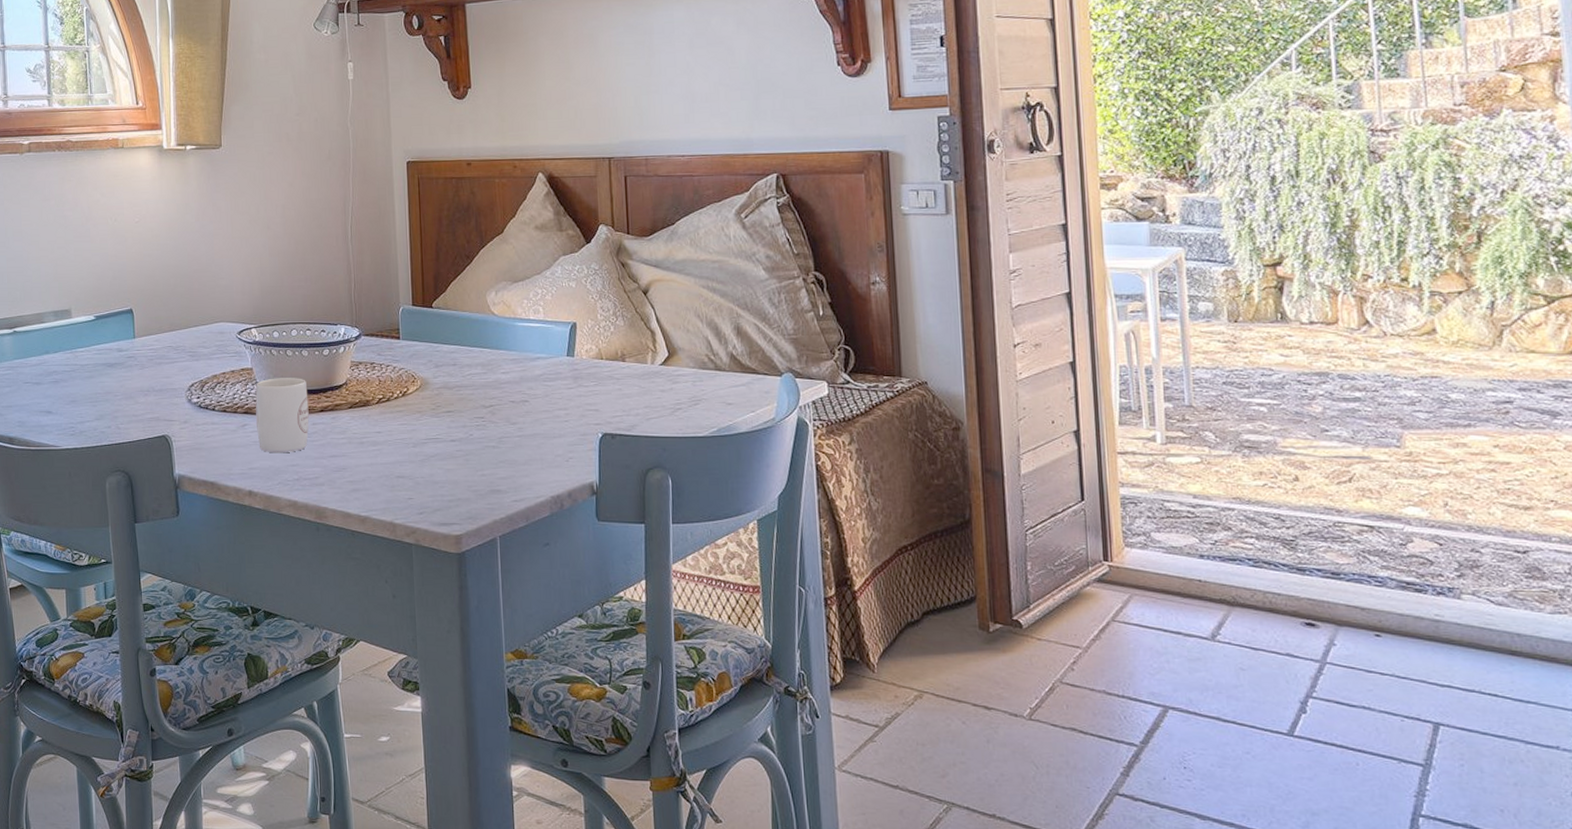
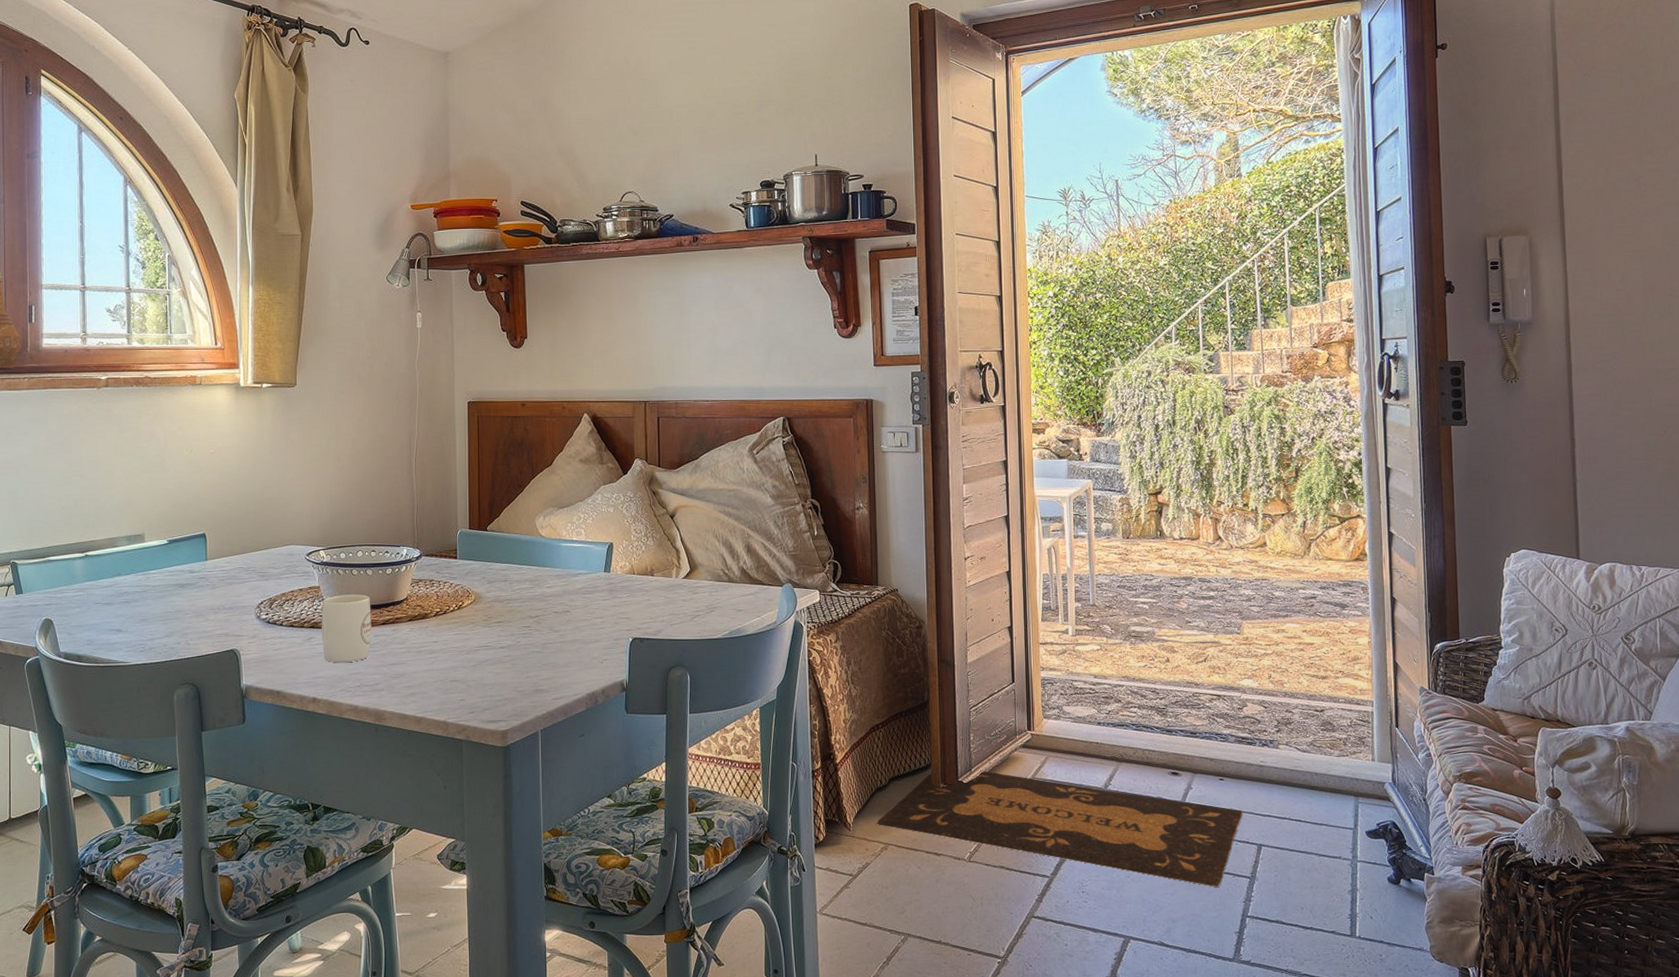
doormat: none [906,606,1412,774] -> present [876,770,1244,887]

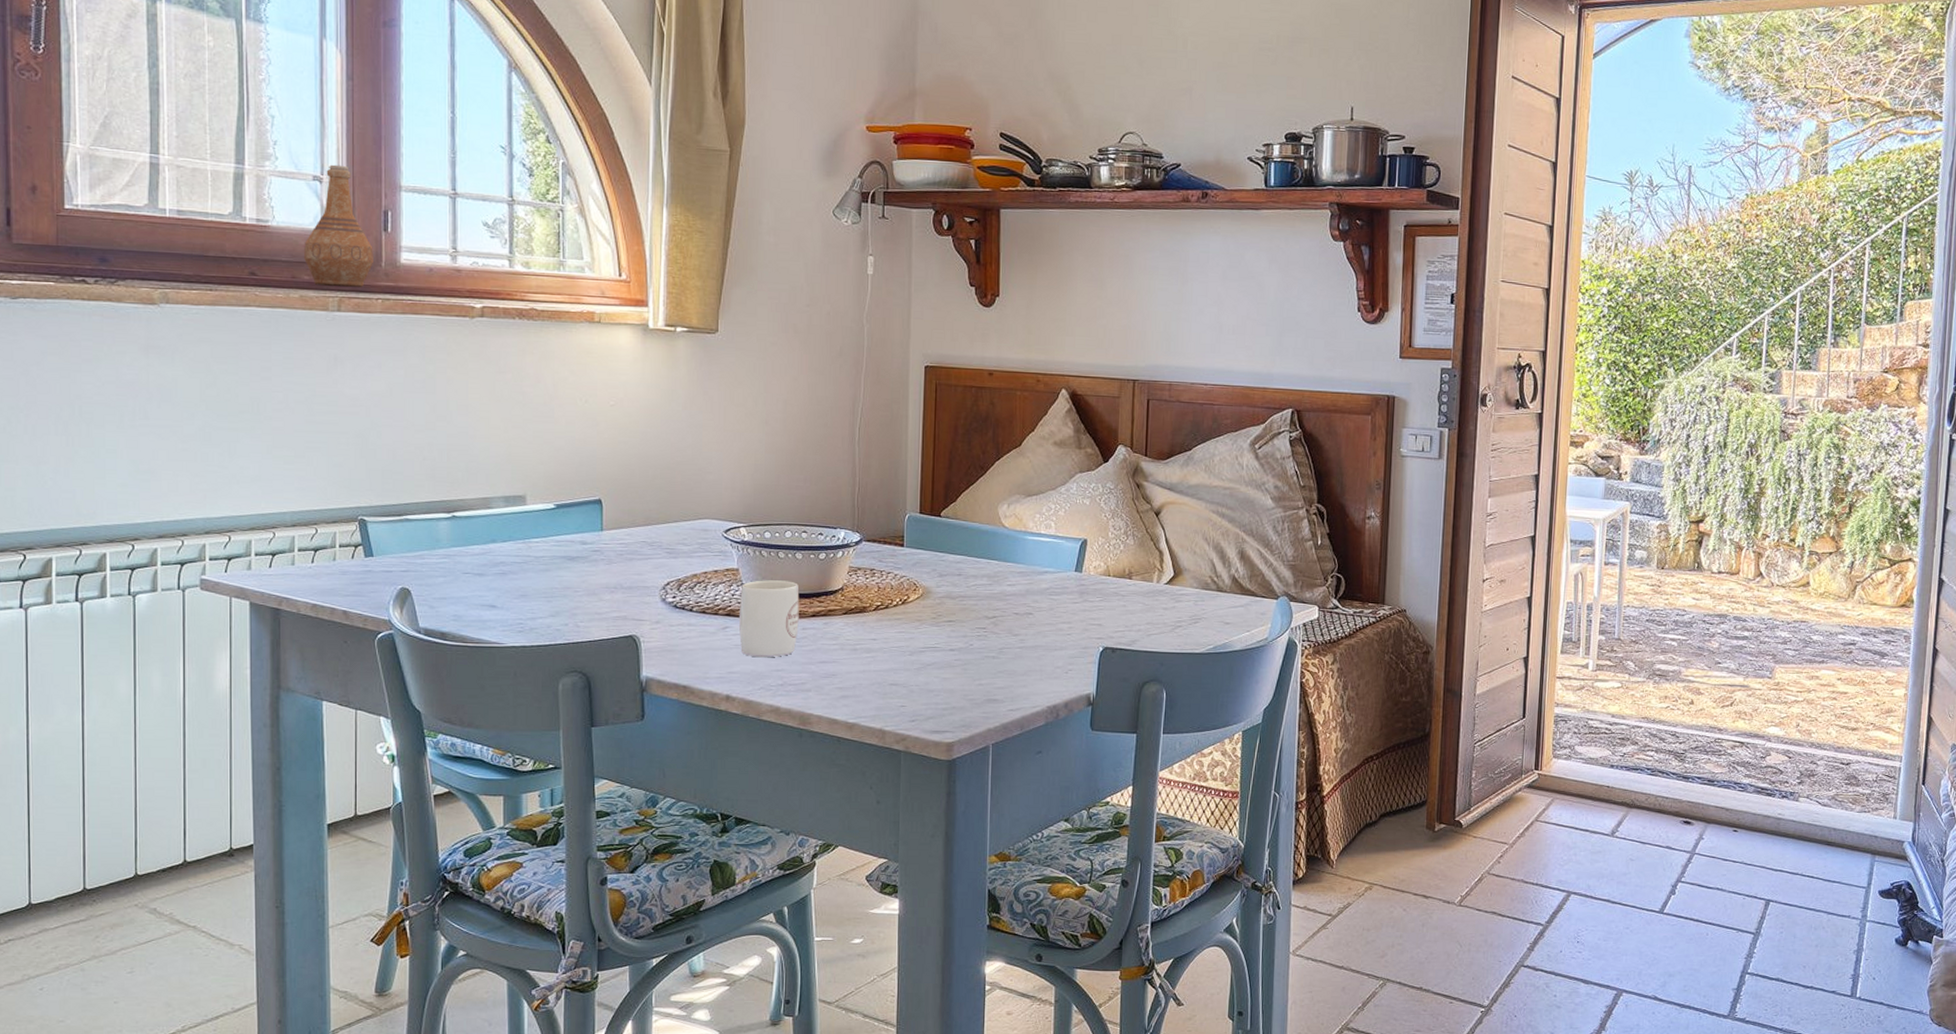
doormat: present [876,770,1244,887] -> none [1361,809,1755,942]

